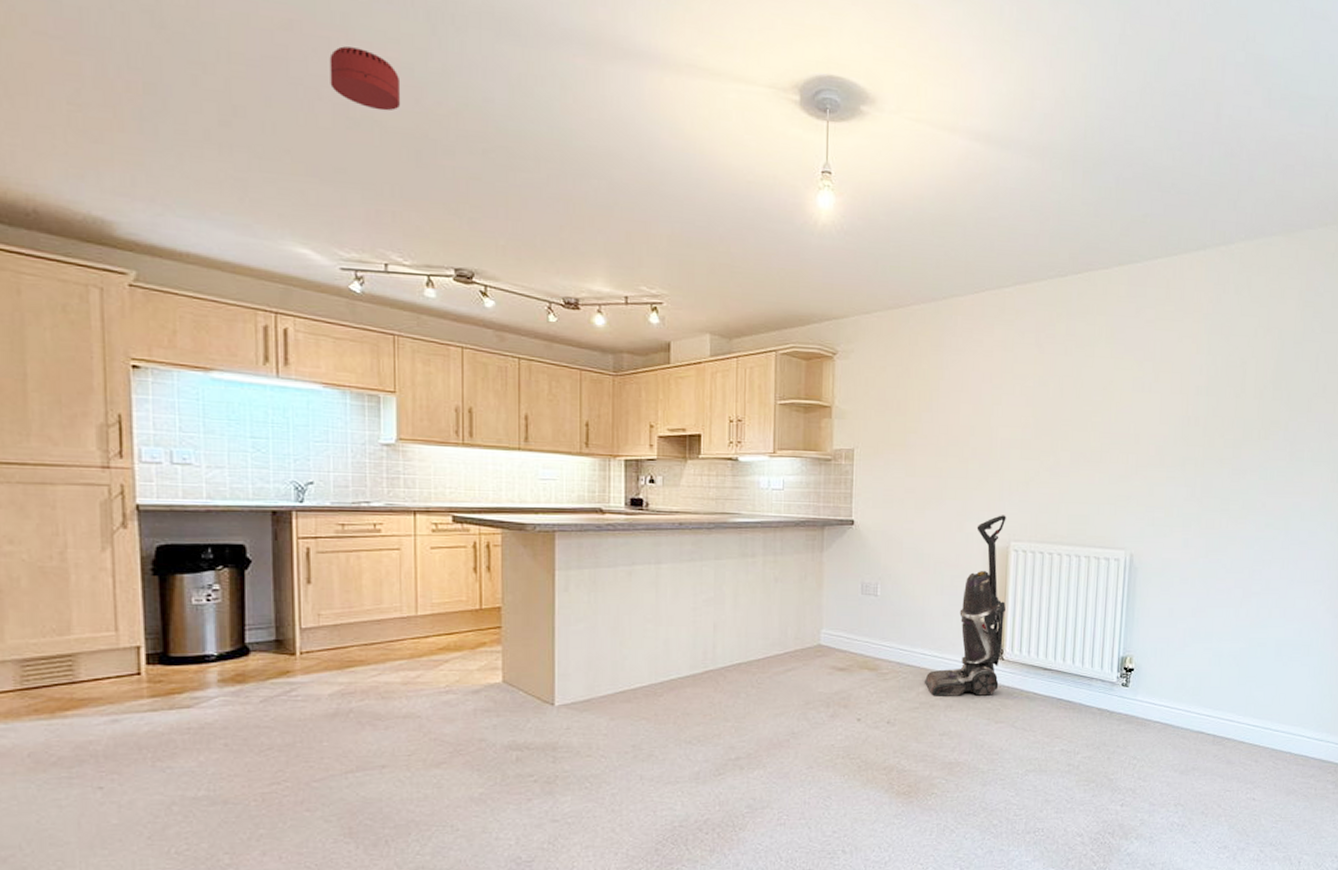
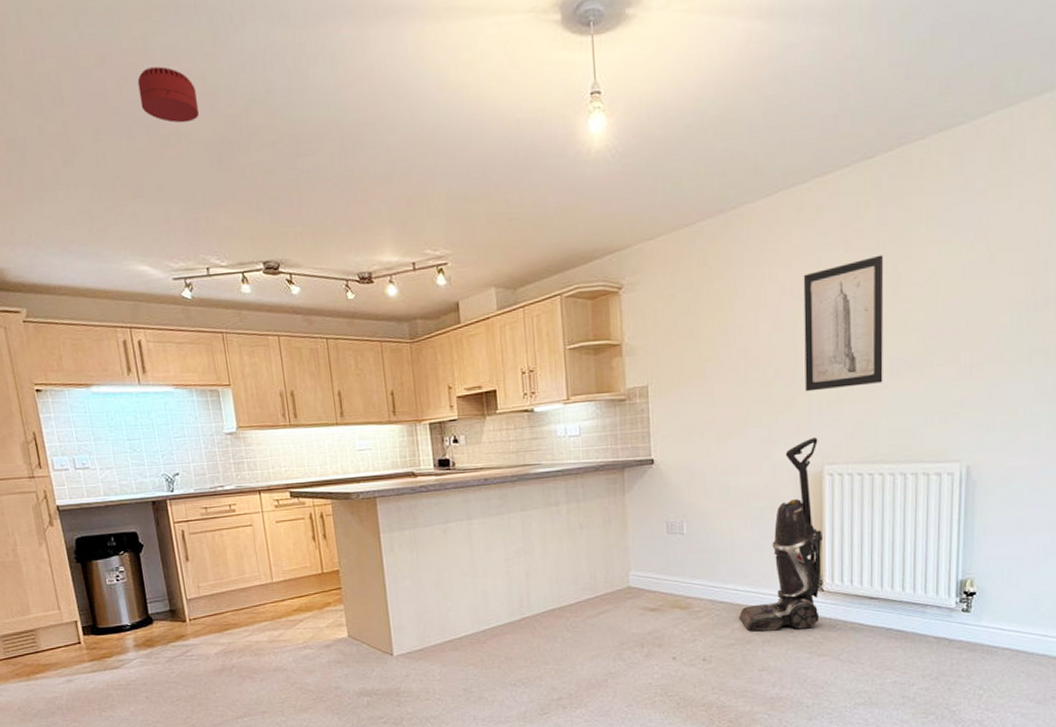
wall art: none [998,360,1069,473] -> present [803,255,883,392]

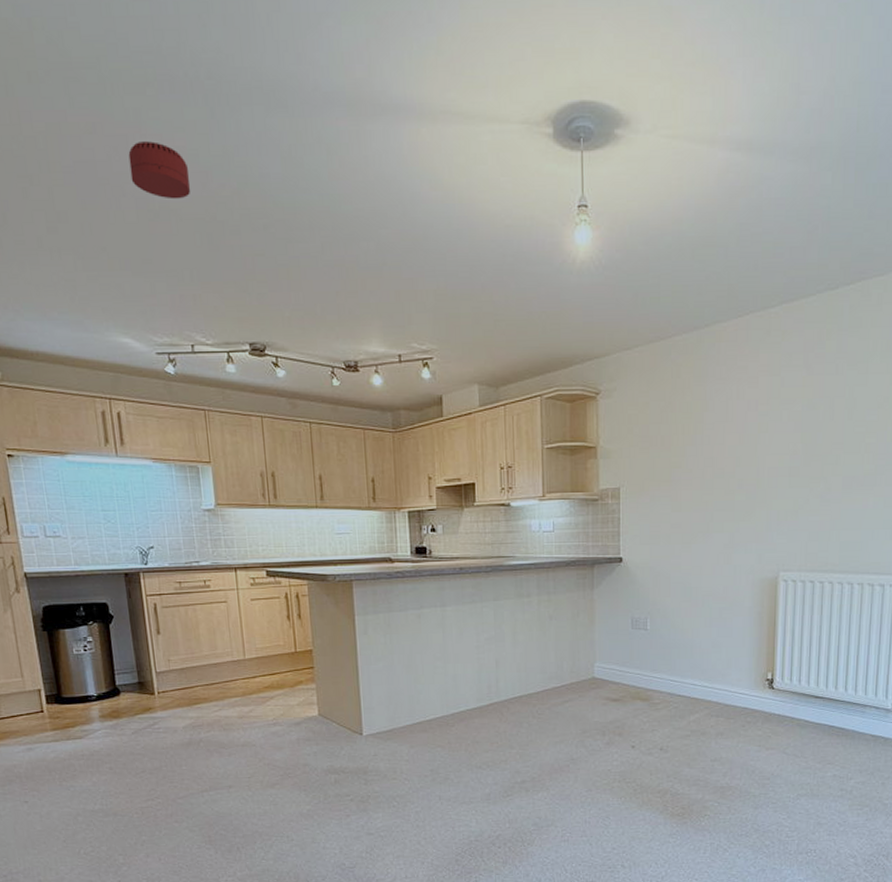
vacuum cleaner: present [739,437,822,632] -> none [696,545,775,725]
wall art: present [803,255,883,392] -> none [765,379,841,502]

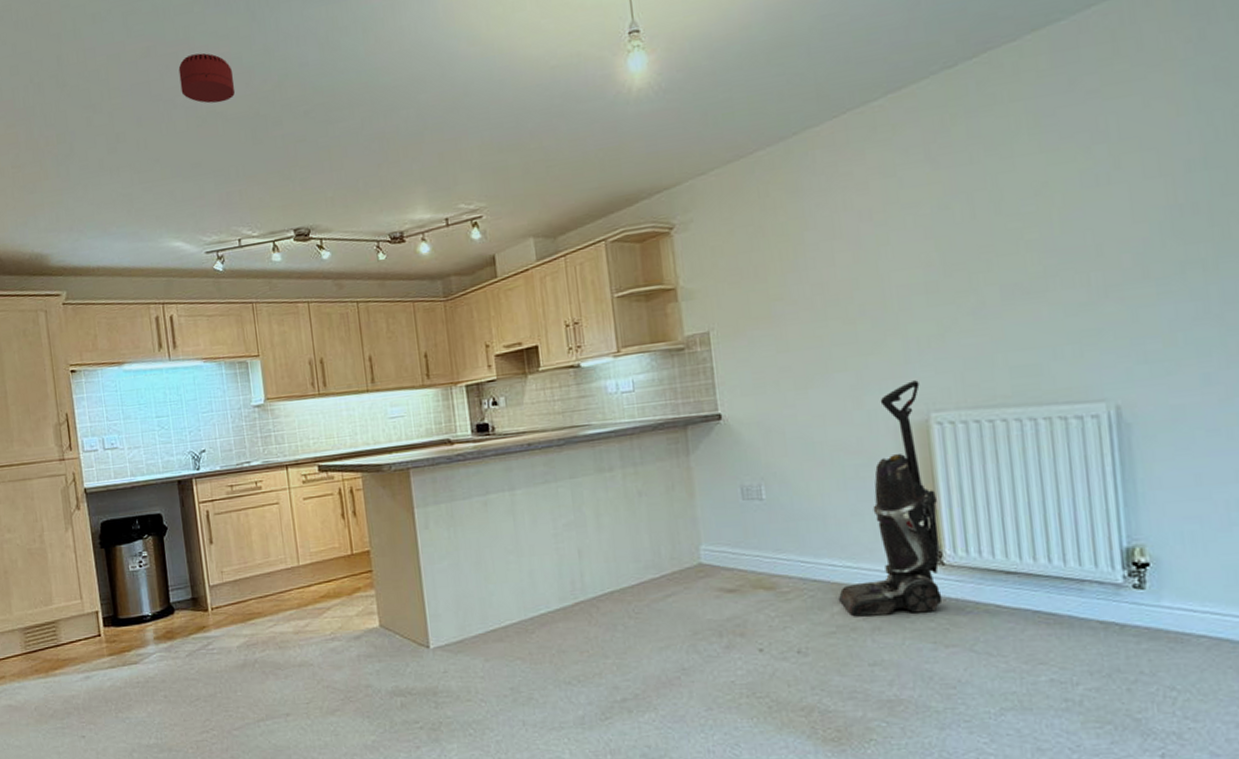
vacuum cleaner: none [696,545,775,725] -> present [839,380,943,617]

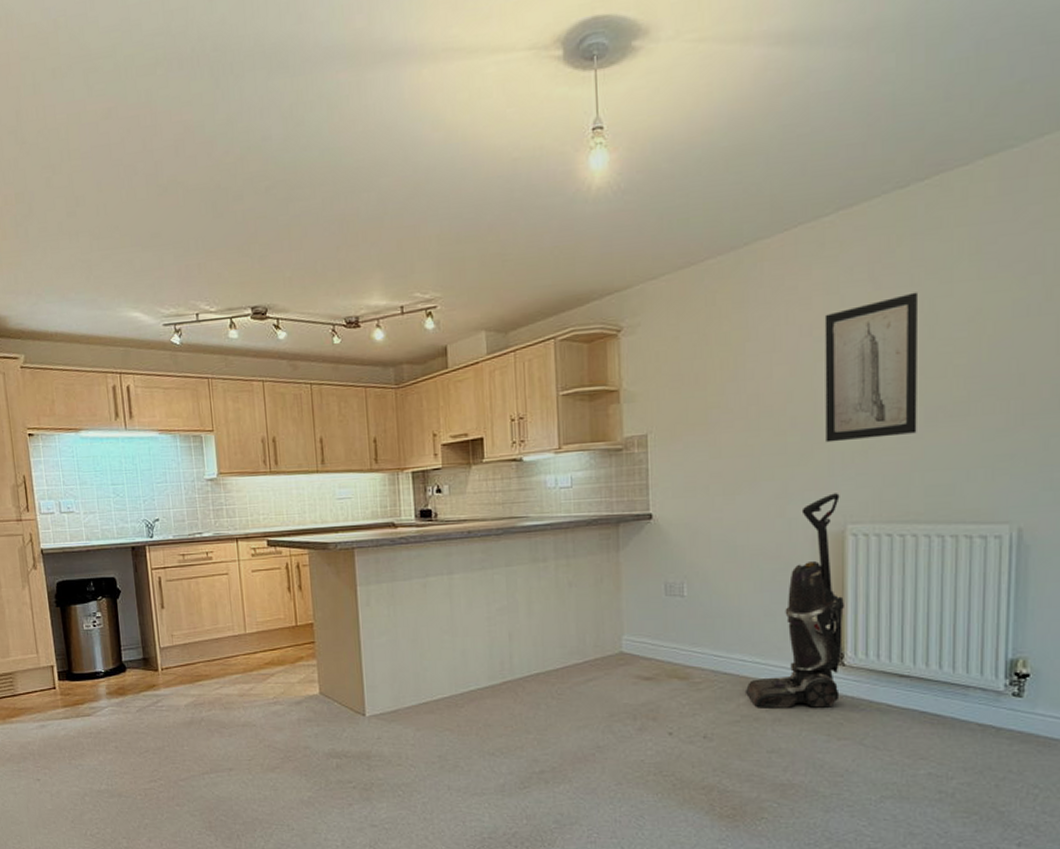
smoke detector: present [178,52,236,104] -> none [140,118,197,173]
wall art: none [883,169,995,329] -> present [824,292,917,443]

